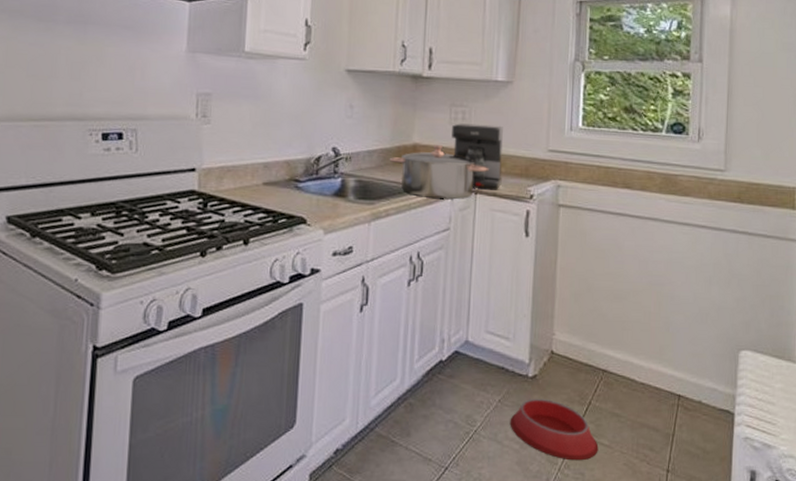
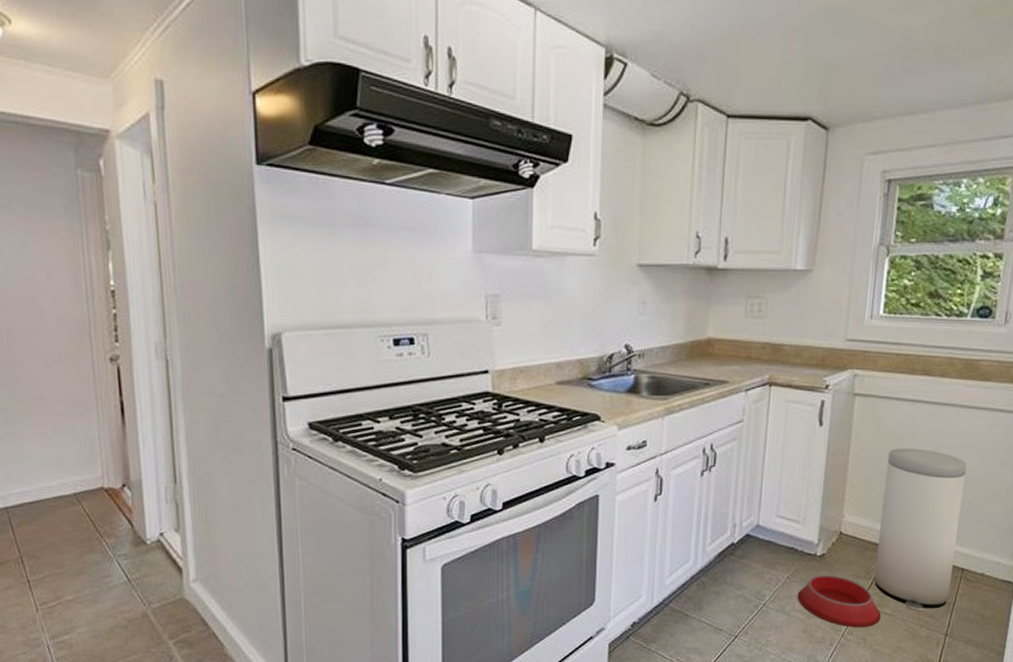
cooking pot: present [389,145,489,200] -> none [682,338,784,393]
coffee maker: present [452,123,503,190] -> none [747,315,800,382]
pedal bin: none [588,262,675,444] -> present [873,448,968,612]

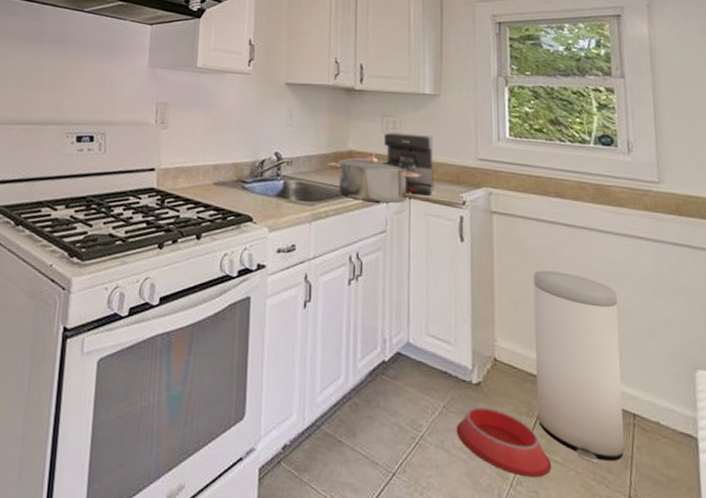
cooking pot: none [682,338,784,393] -> present [327,152,421,204]
coffee maker: none [747,315,800,382] -> present [384,132,434,196]

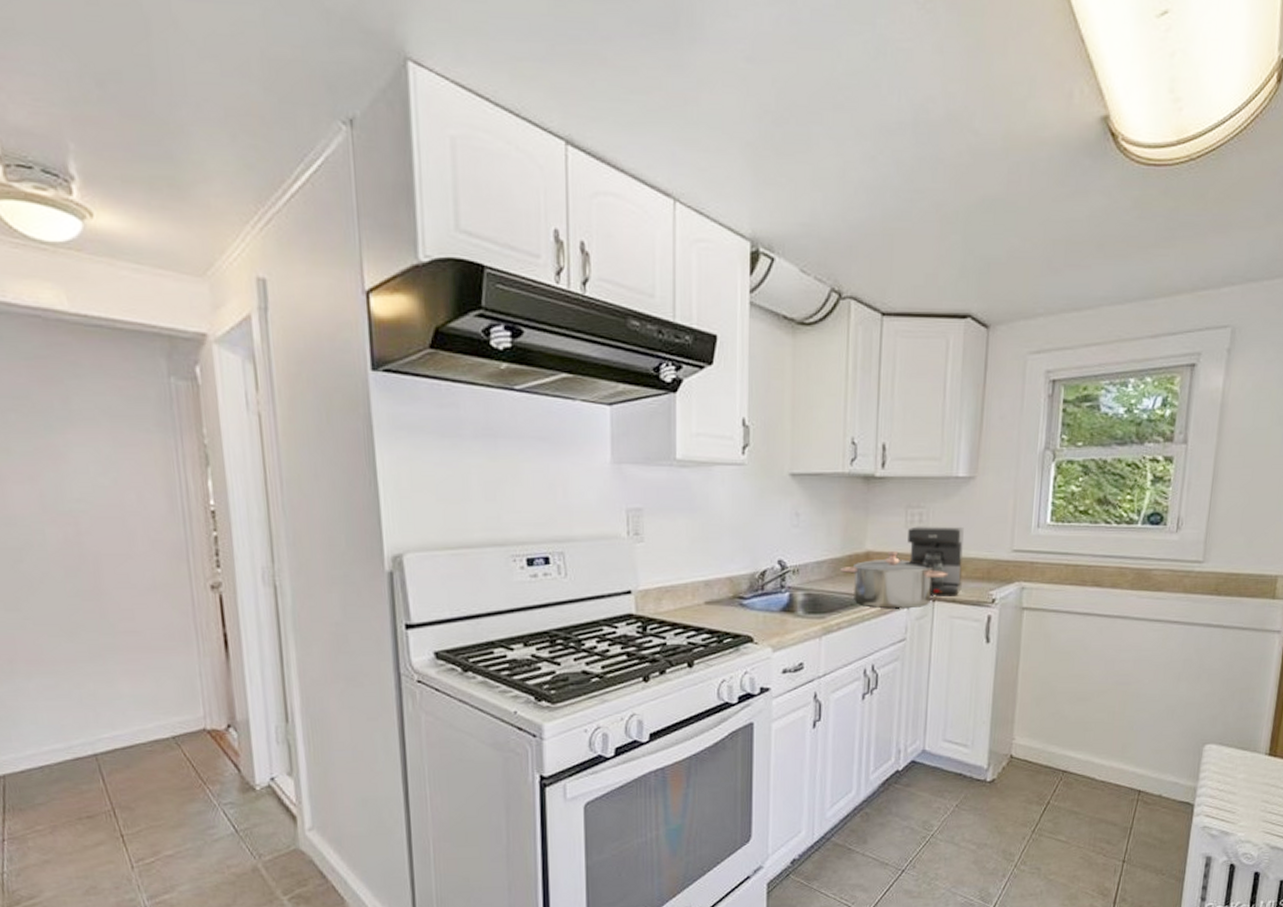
pet bowl: present [456,407,552,478] -> none [967,802,1056,857]
pedal bin: present [533,270,625,464] -> none [1046,664,1142,838]

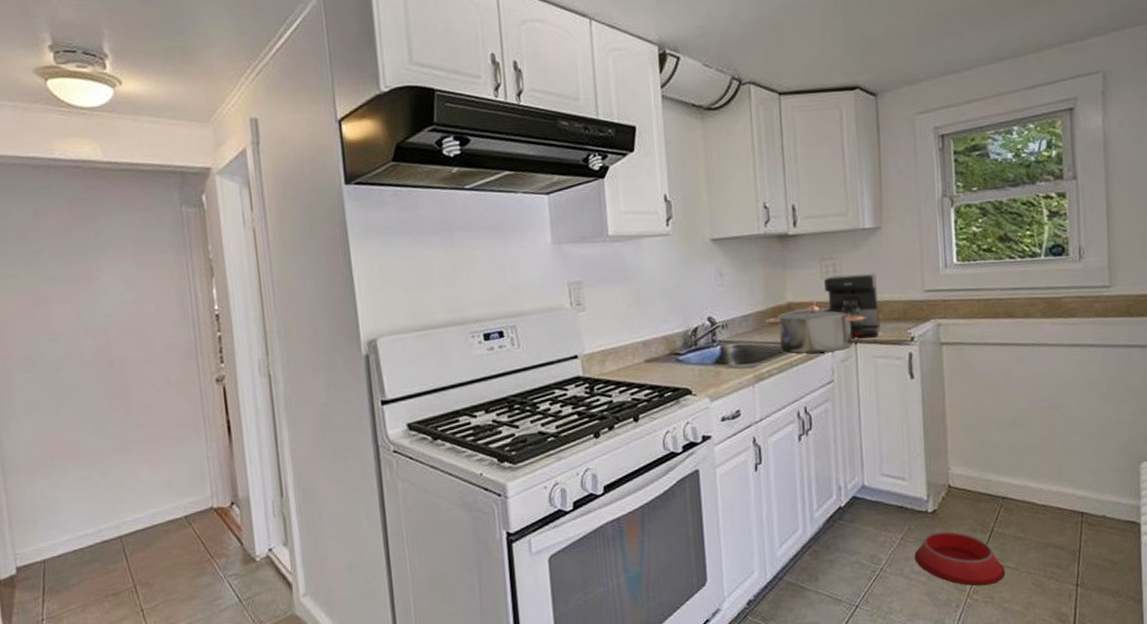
pet bowl: none [967,802,1056,857] -> present [914,531,1005,586]

